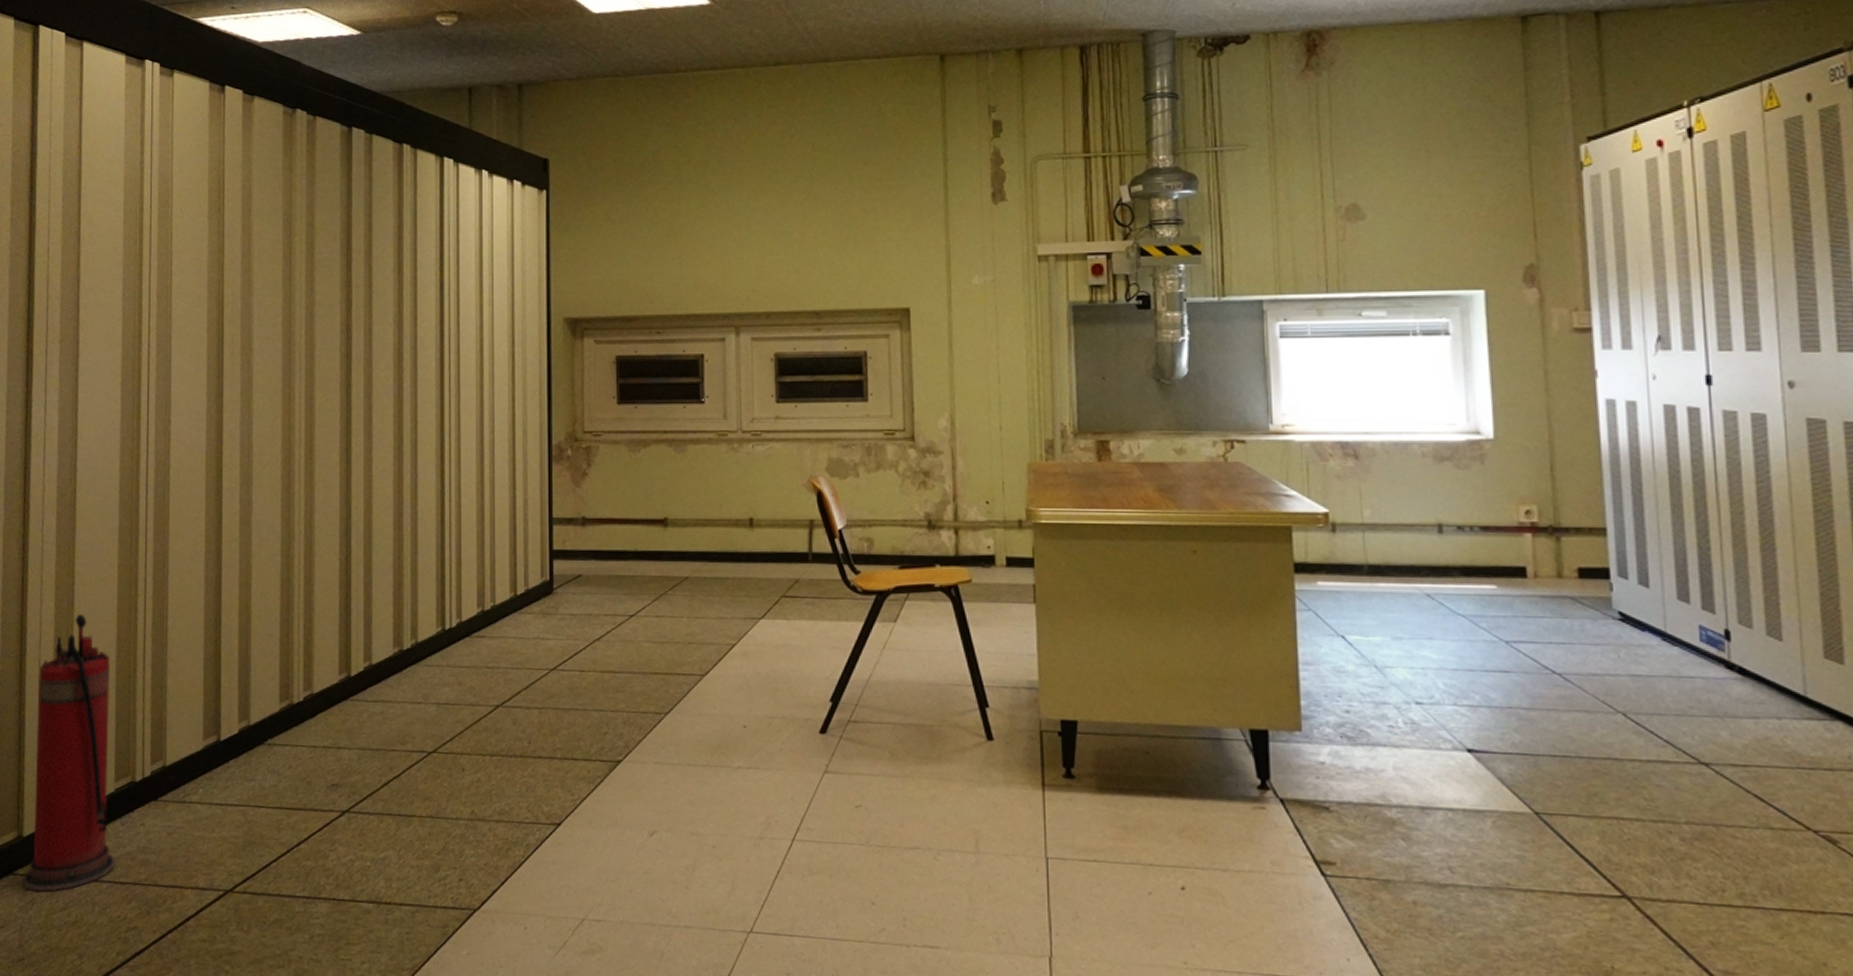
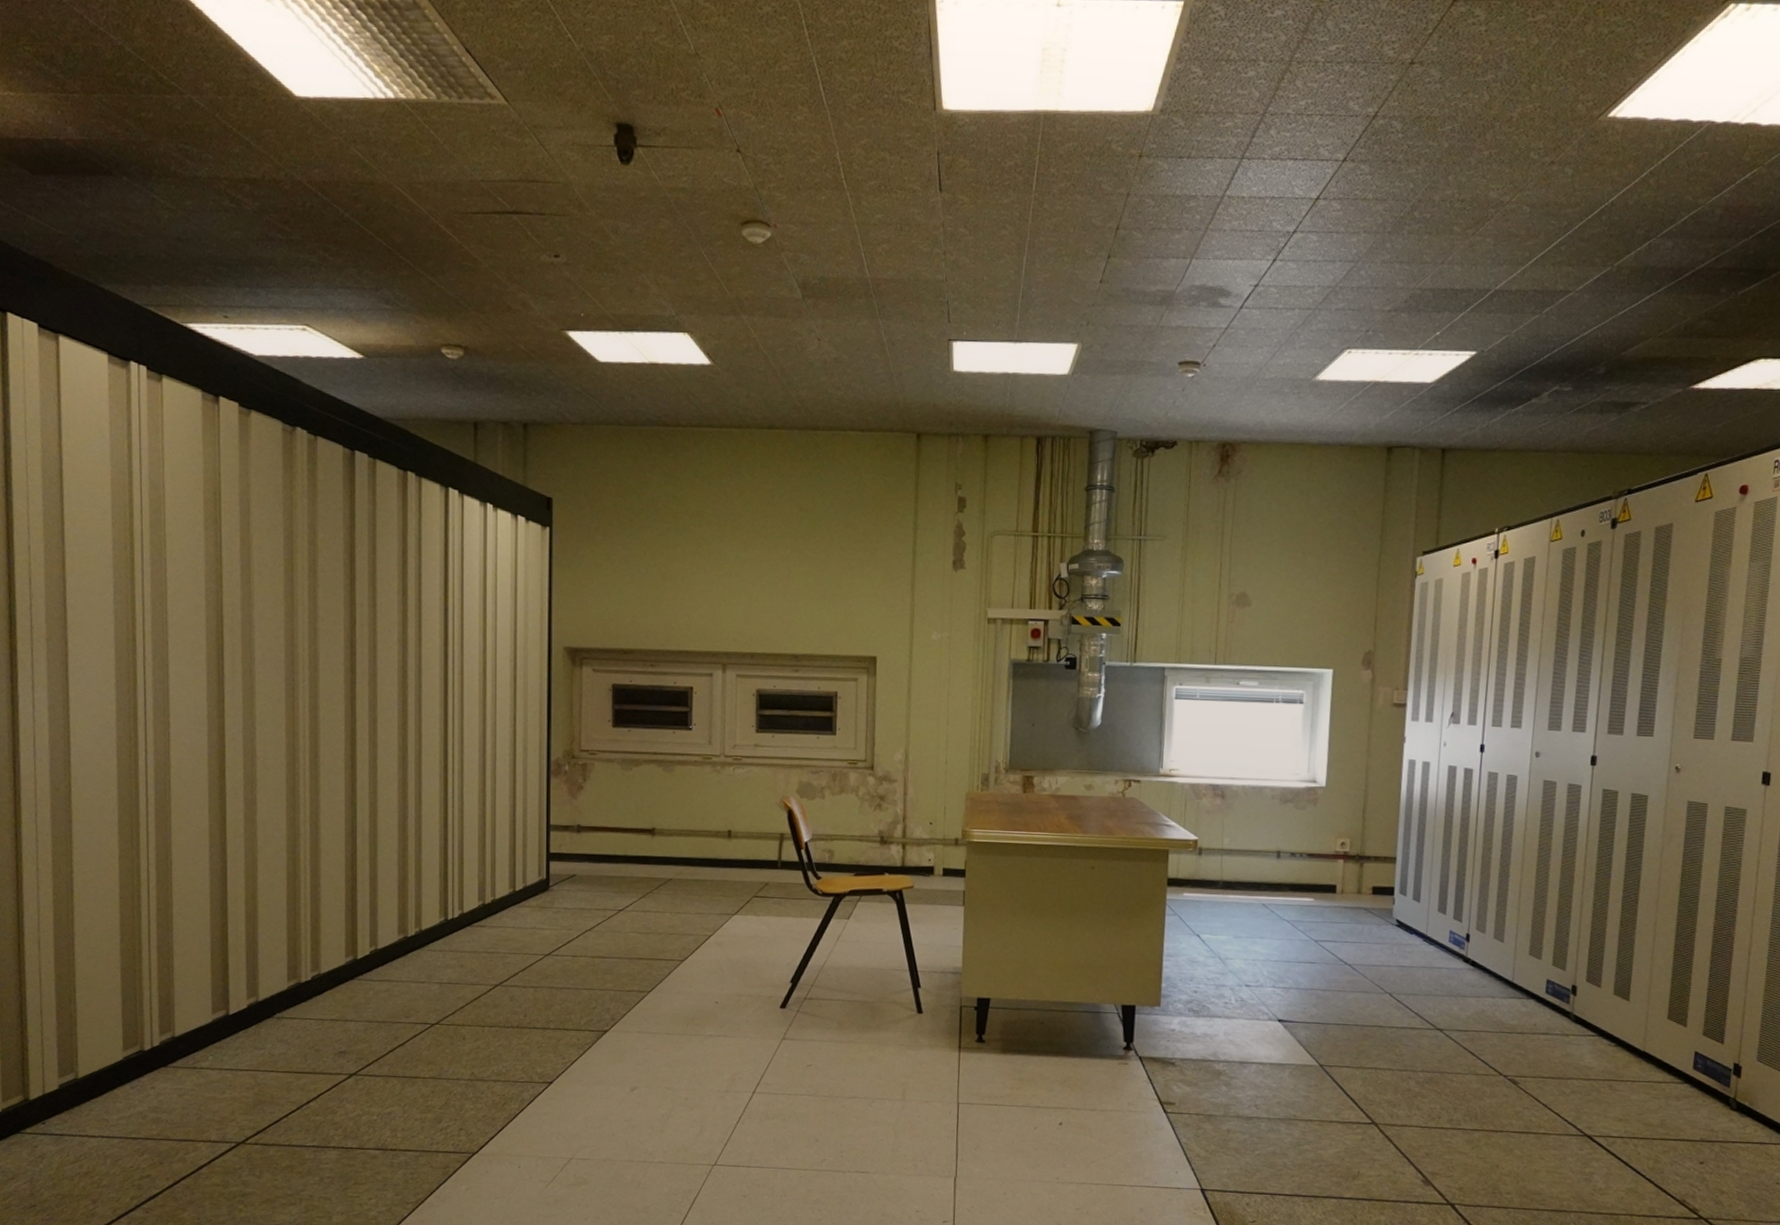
fire extinguisher: present [21,614,116,893] -> none [29,900,127,1149]

